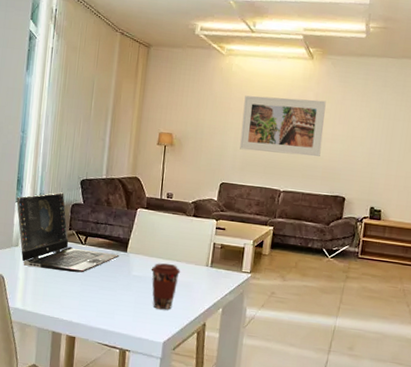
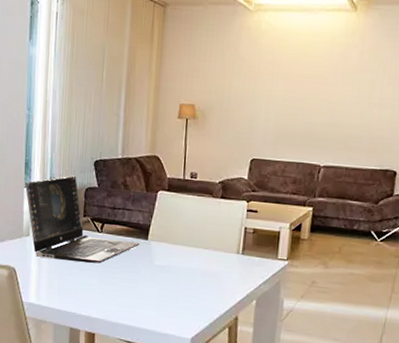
coffee cup: present [151,263,181,310] -> none [175,251,209,303]
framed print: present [240,95,326,157] -> none [272,57,373,125]

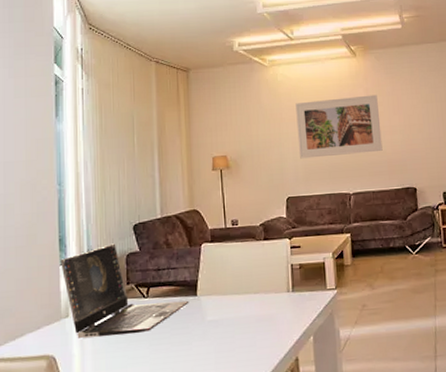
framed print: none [272,57,373,125] -> present [295,94,383,159]

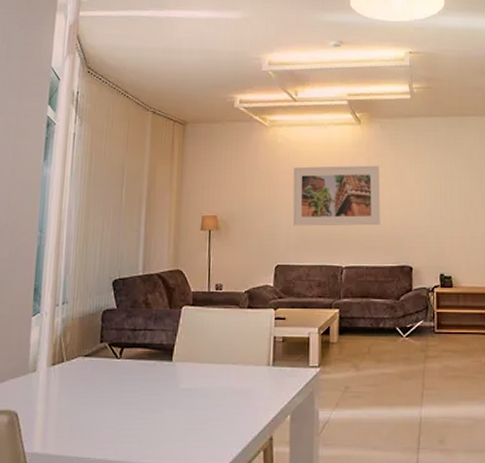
laptop computer: present [61,243,189,338] -> none [33,298,164,396]

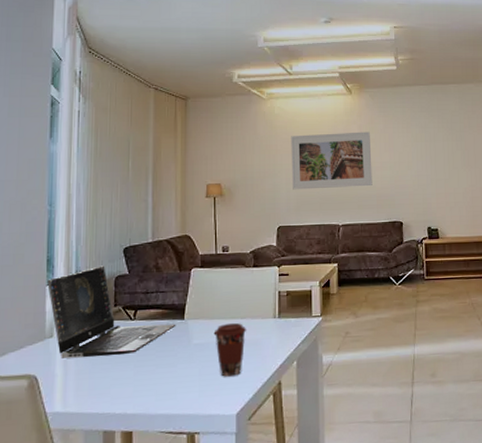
laptop computer: none [33,298,164,396] -> present [47,265,176,358]
coffee cup: none [202,368,239,427] -> present [213,322,247,377]

